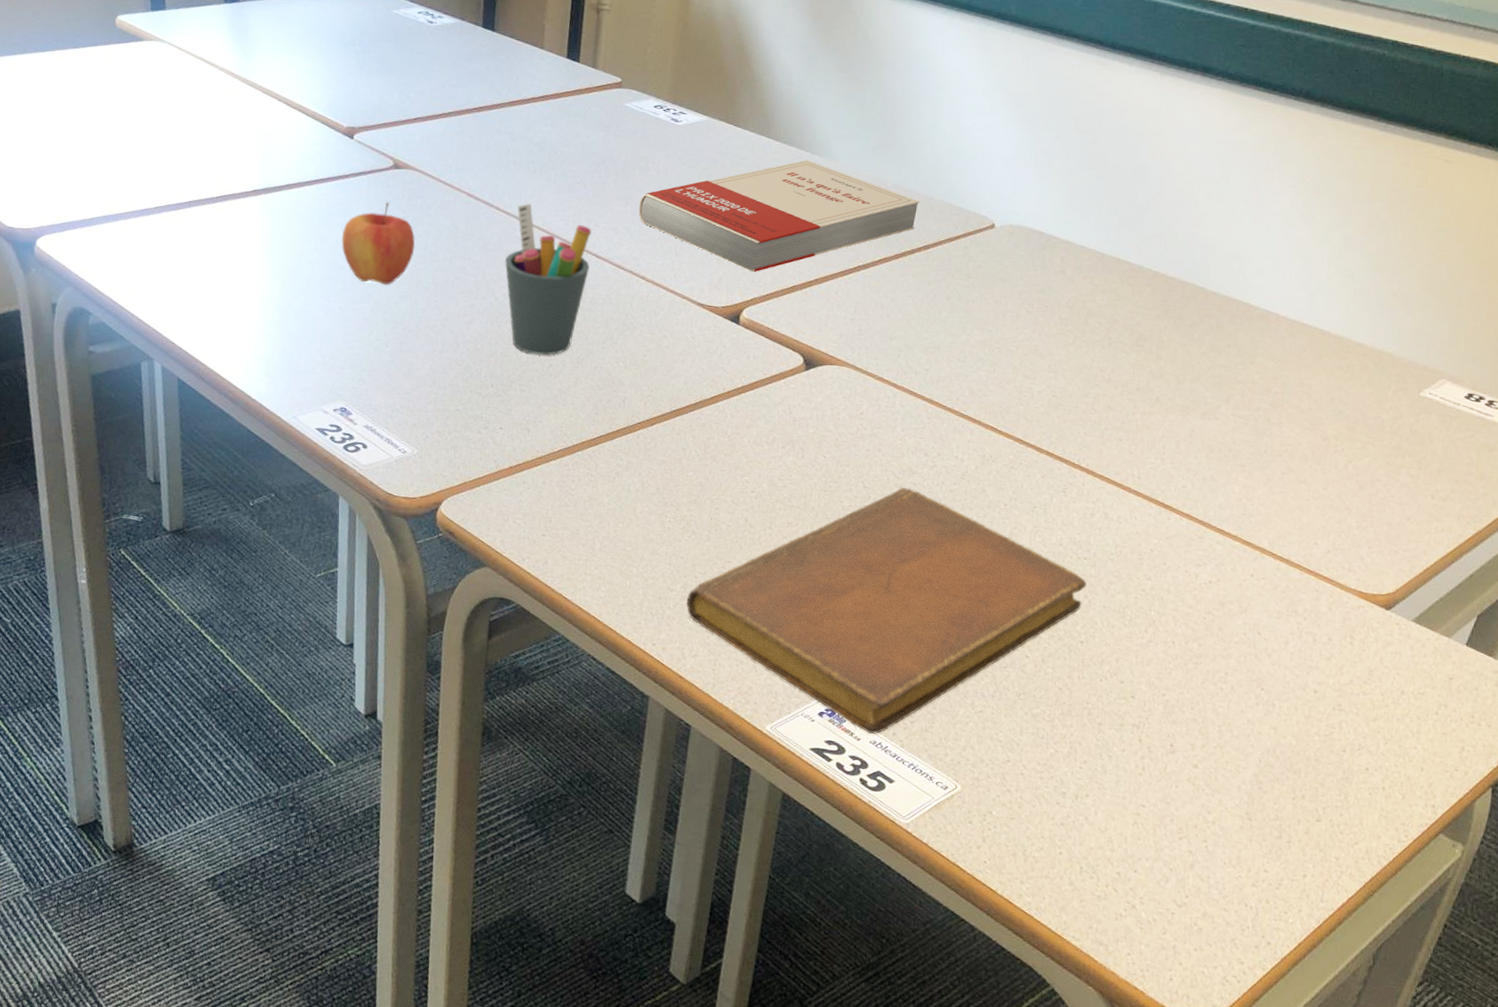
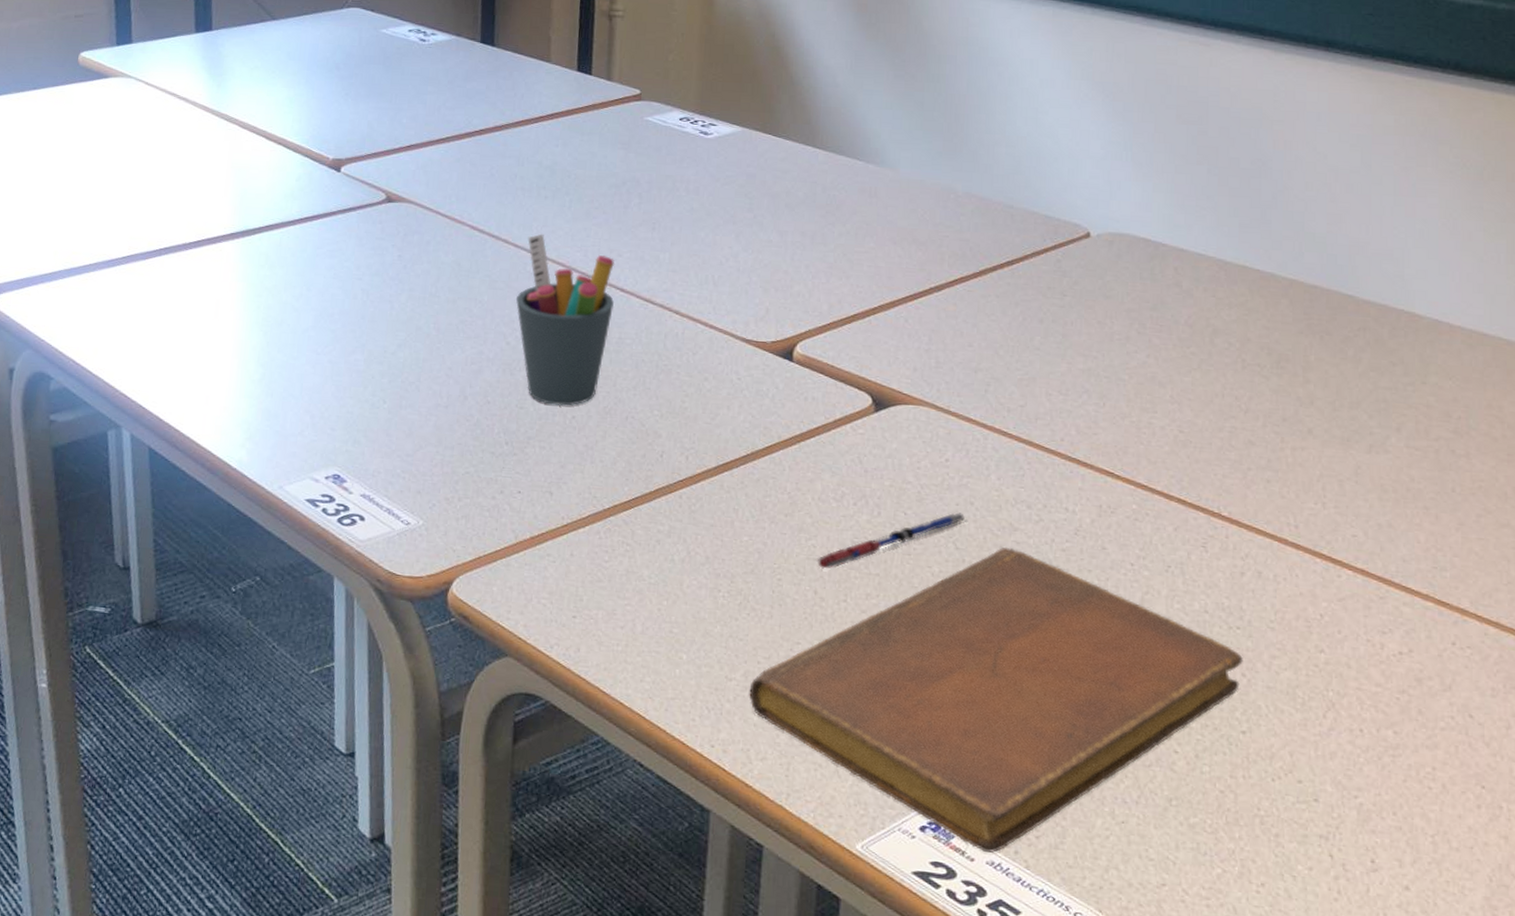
apple: present [341,202,415,285] -> none [330,240,413,333]
book: present [638,160,920,273] -> none [667,170,997,301]
pen: none [748,457,875,501] -> present [815,512,967,569]

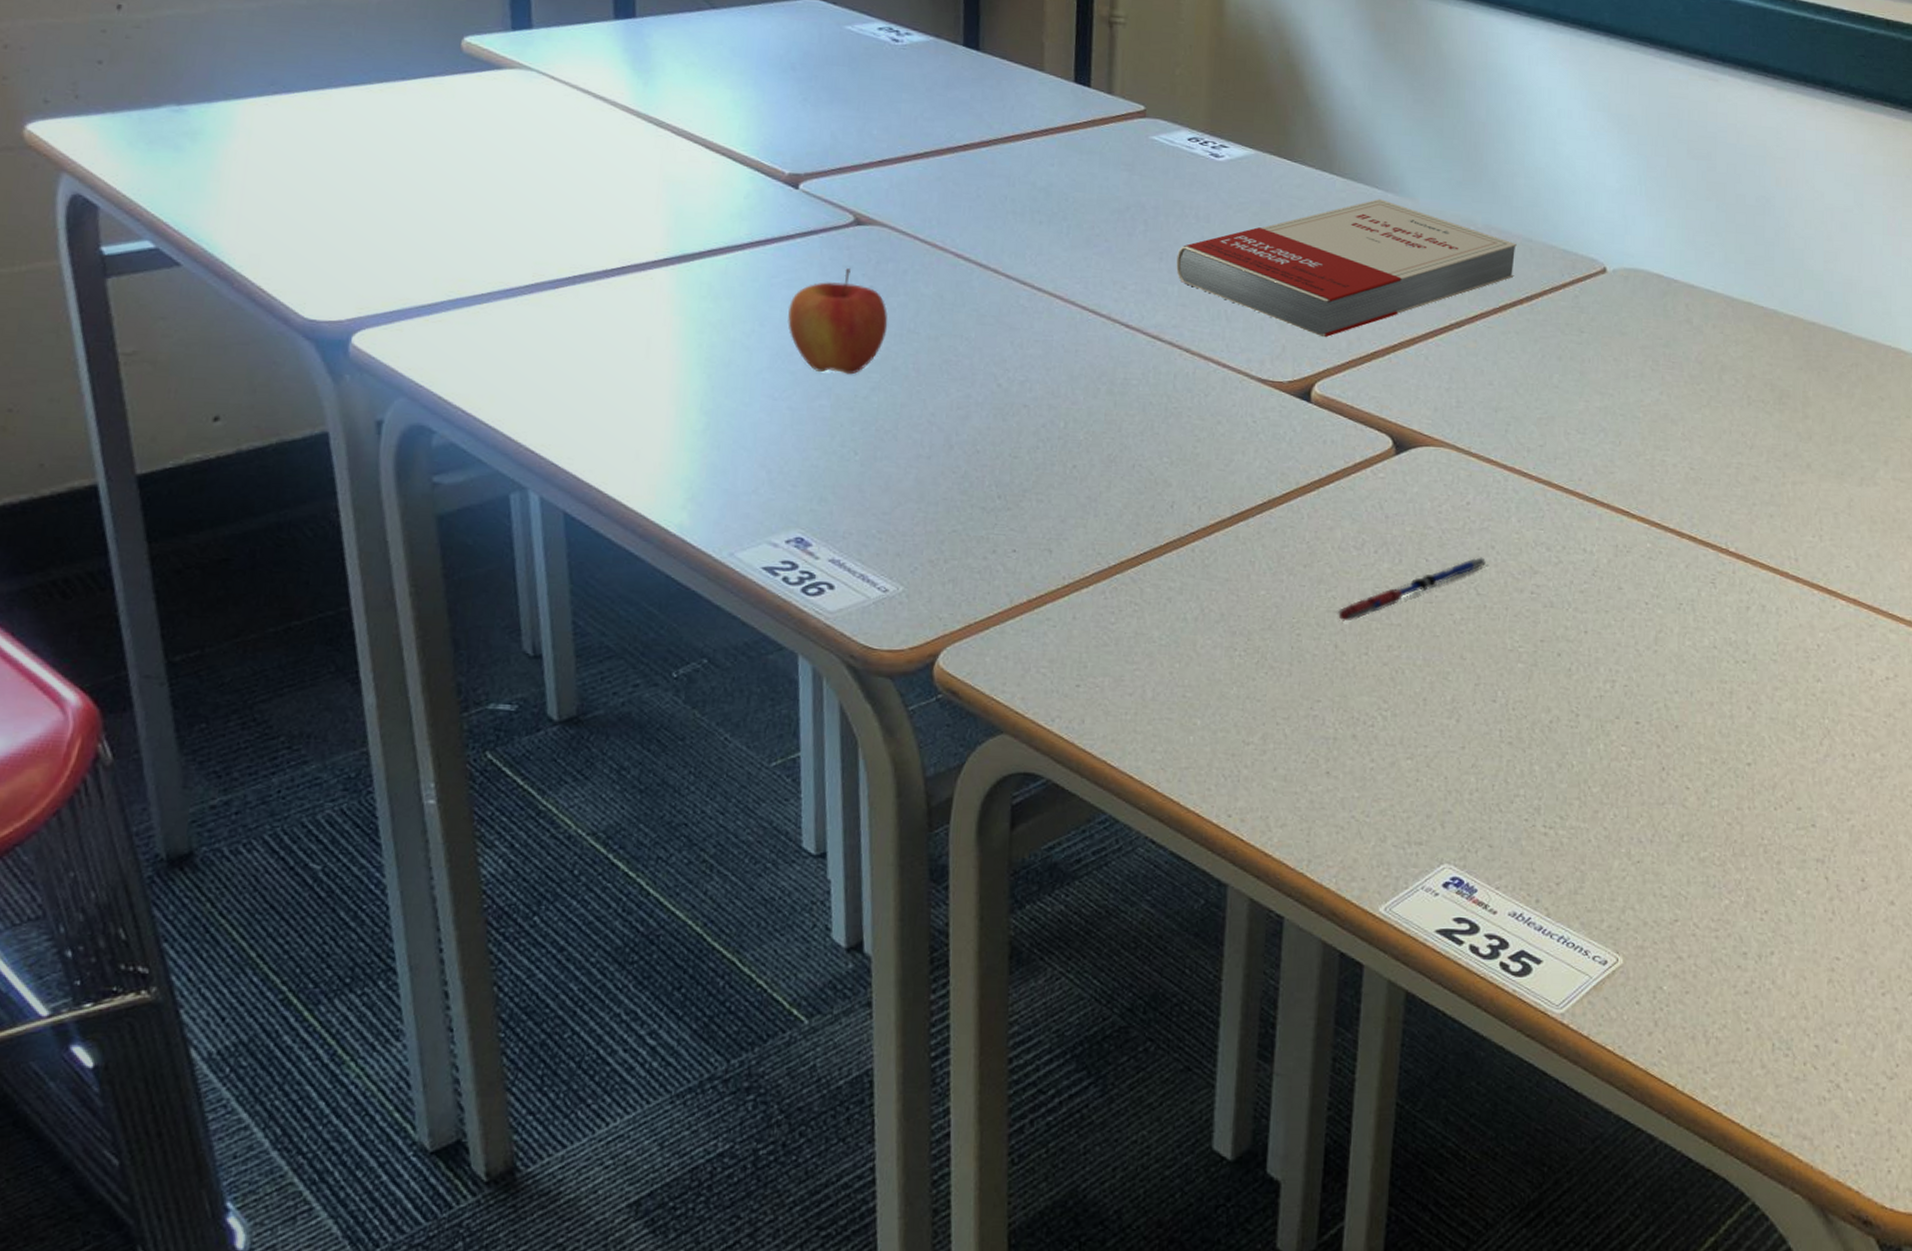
apple: none [330,240,413,333] -> present [788,268,888,375]
pen holder: present [515,233,615,406] -> none [1007,262,1119,454]
book: none [667,170,997,301] -> present [1176,199,1517,338]
notebook: present [749,547,1243,853] -> none [1267,590,1748,903]

